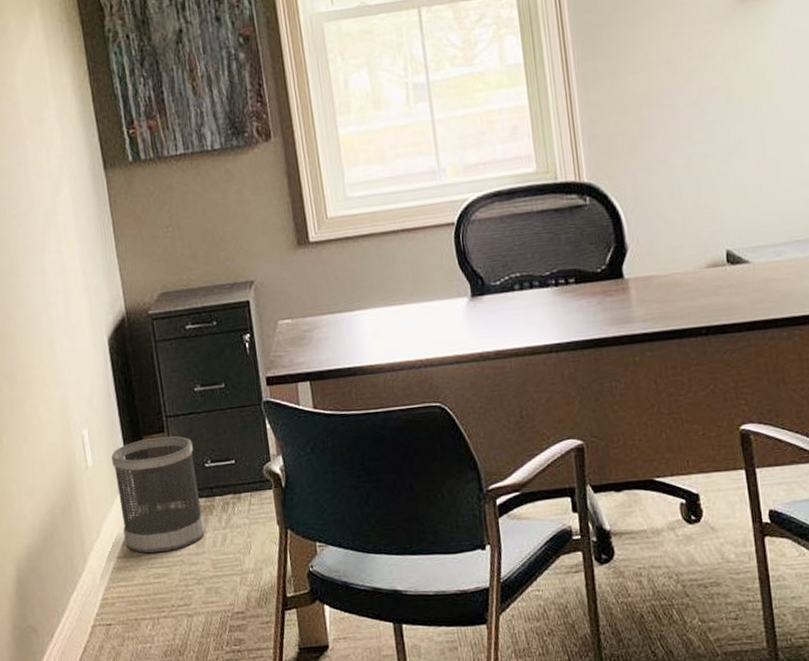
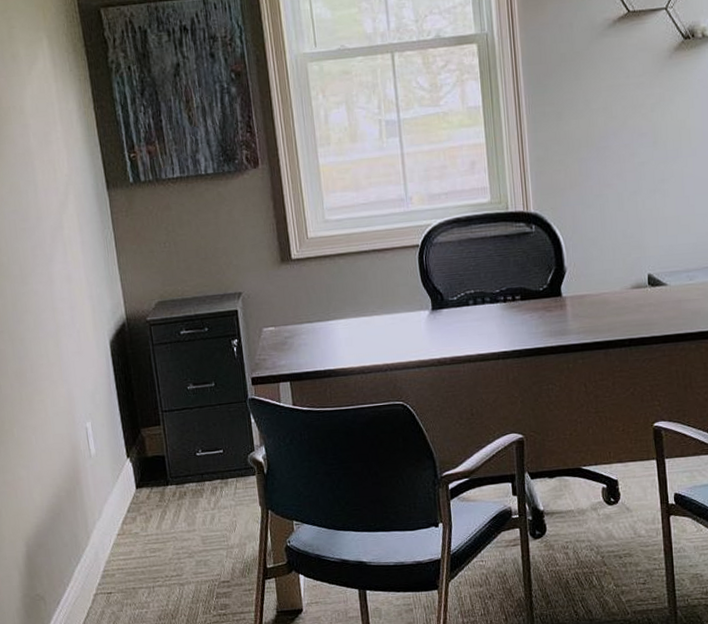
wastebasket: present [111,435,206,553] -> none [113,428,196,531]

